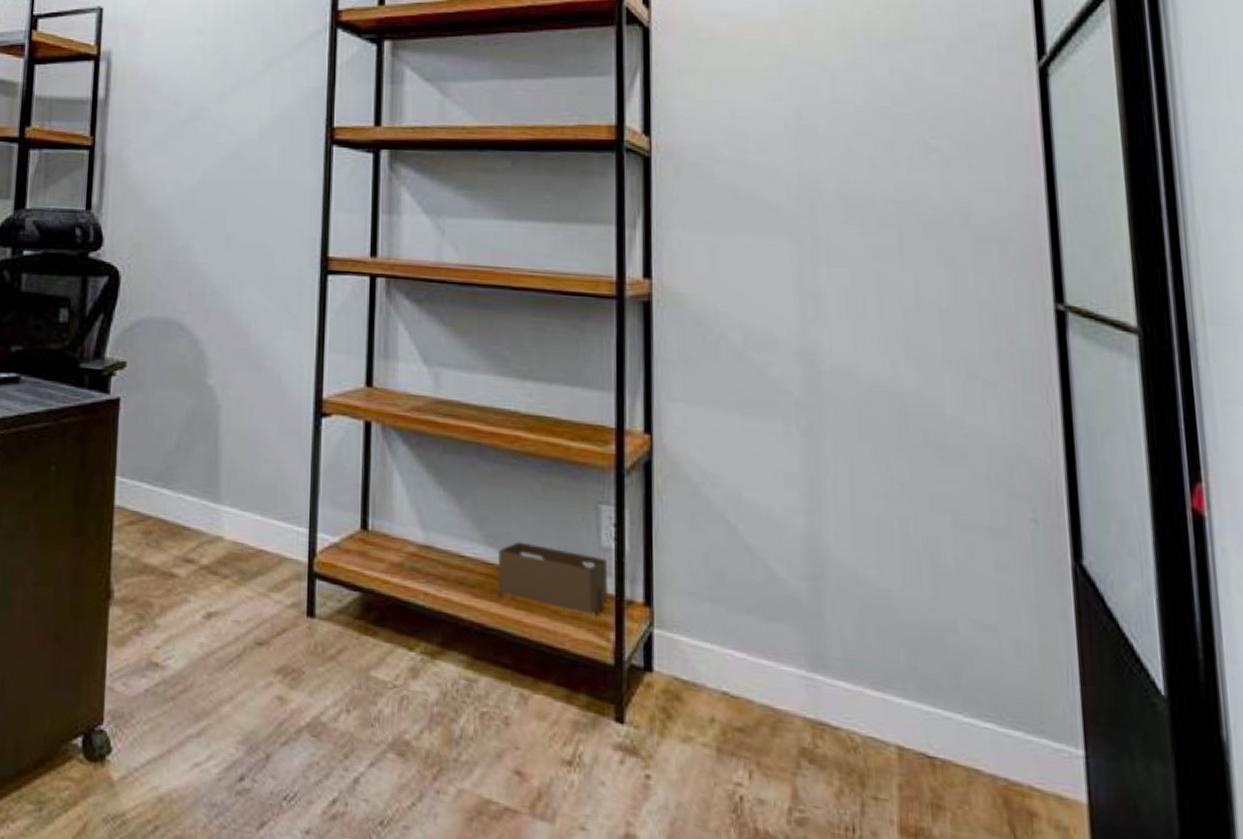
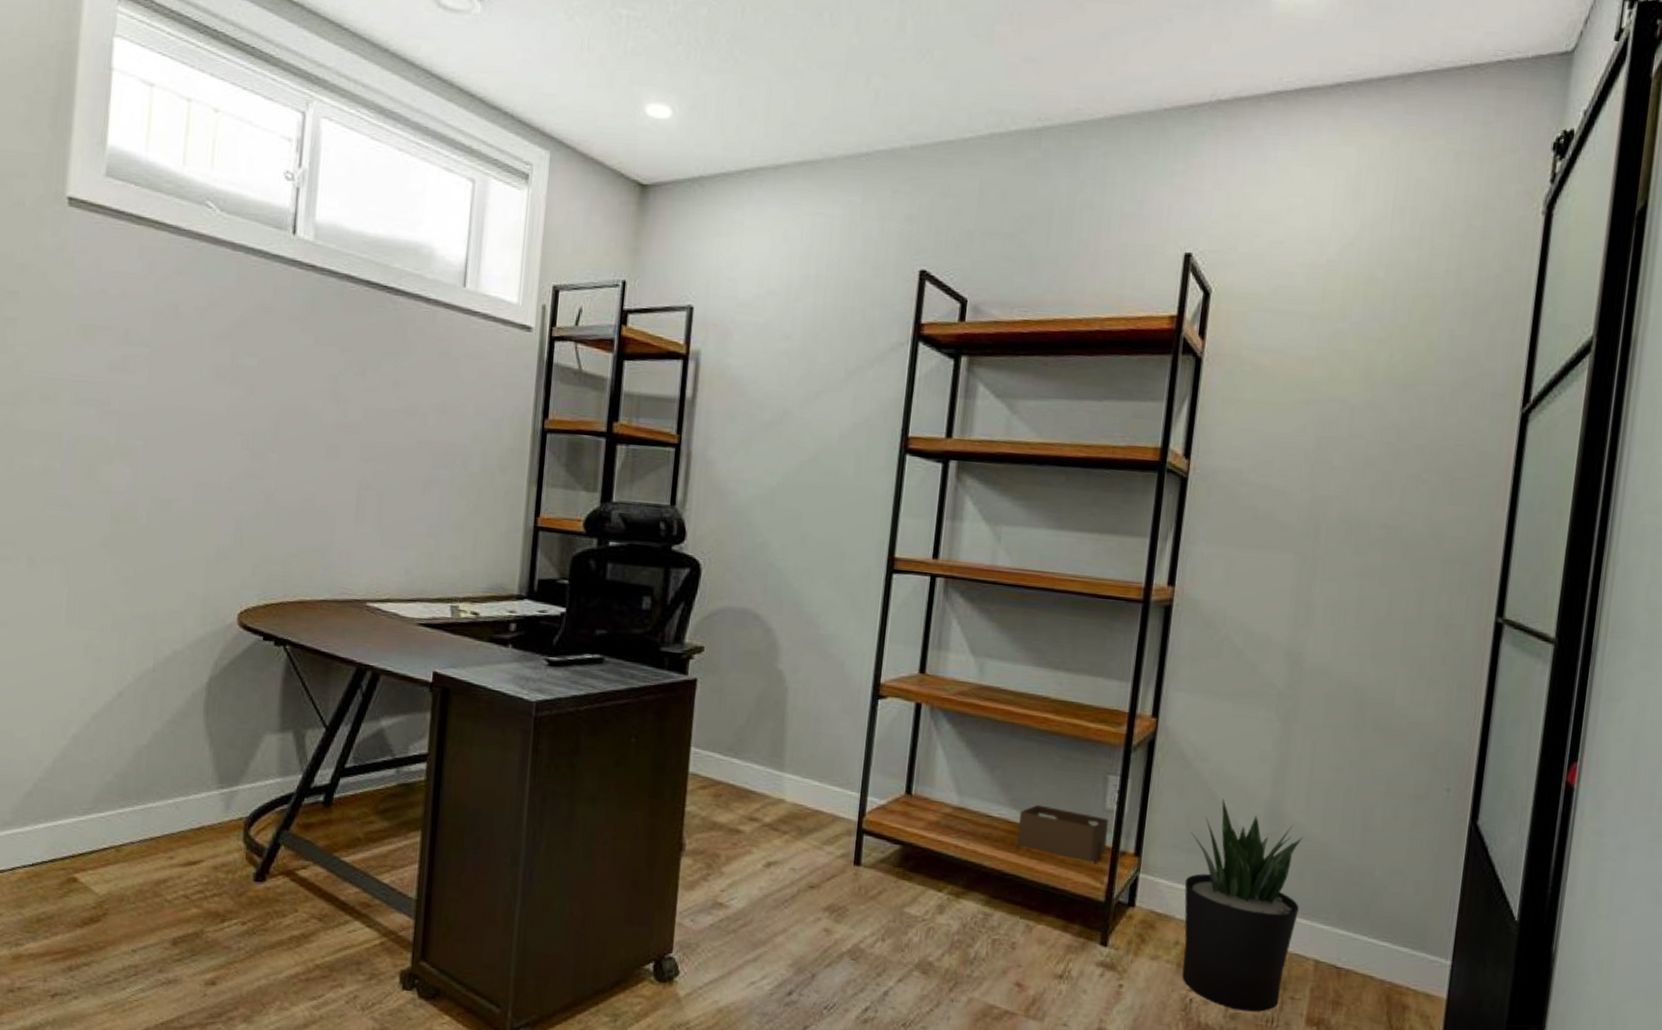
planter: none [710,533,865,817] -> present [1182,798,1303,1012]

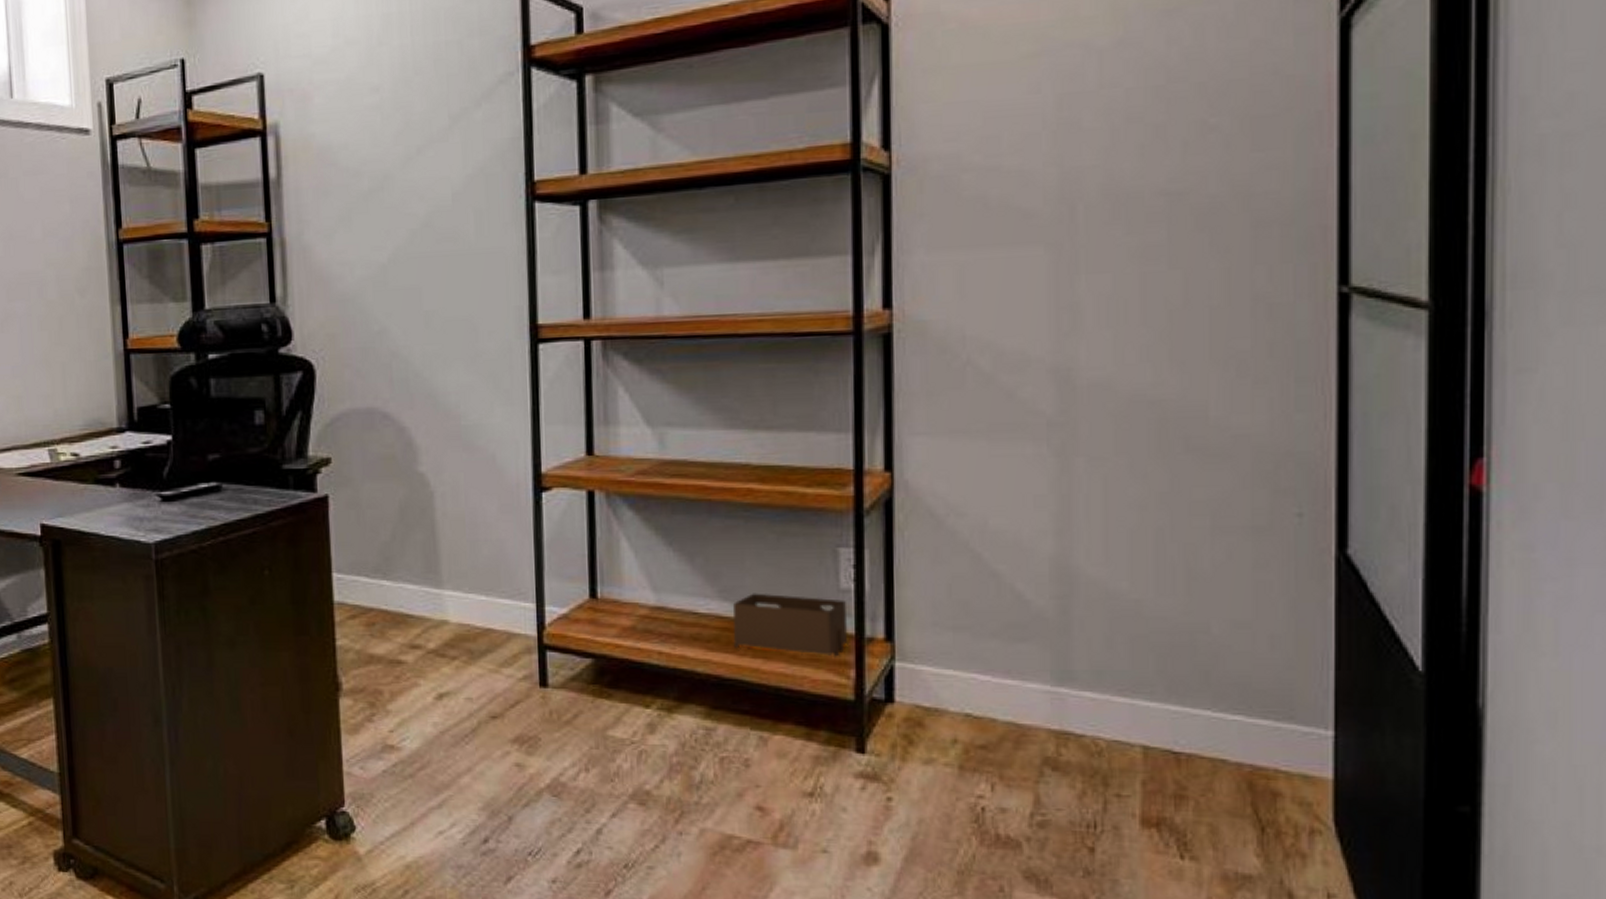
planter: present [1182,798,1303,1012] -> none [954,560,1112,817]

